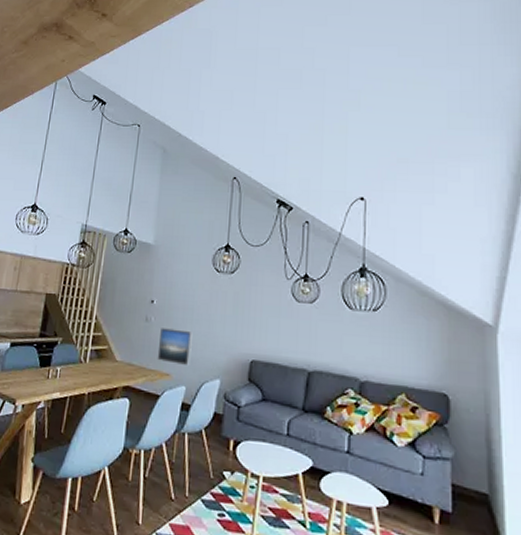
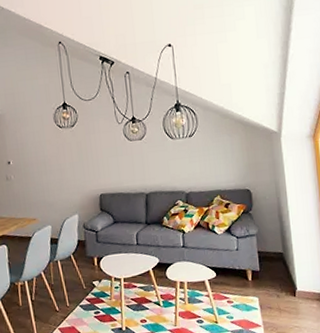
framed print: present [157,328,193,367] -> none [20,180,52,210]

